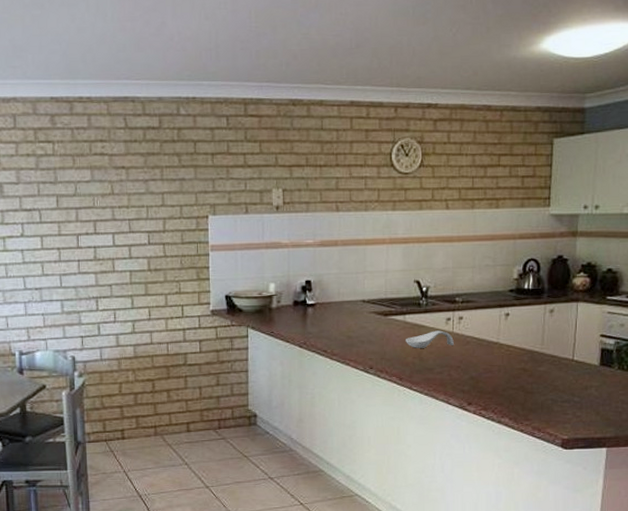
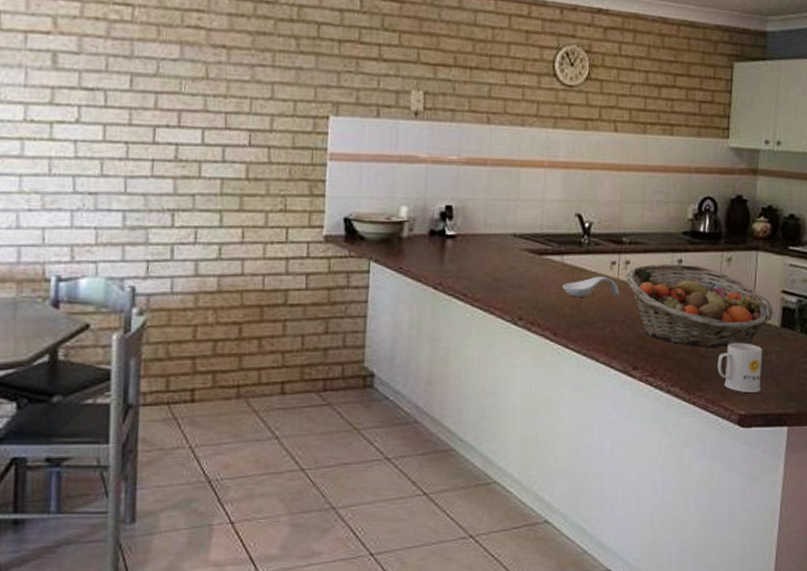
fruit basket: none [459,317,593,385] -> present [625,263,774,347]
mug: none [542,380,583,421] -> present [717,342,763,392]

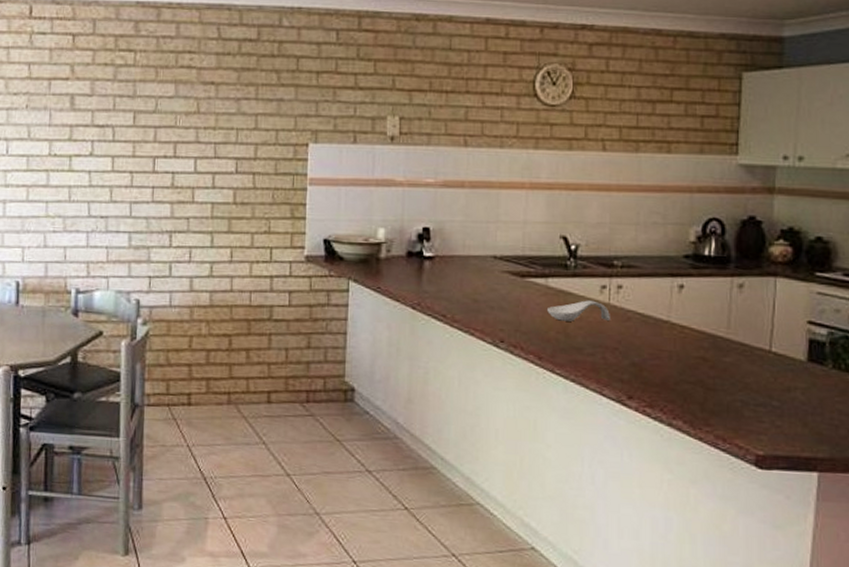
fruit basket: present [625,263,774,347] -> none [617,288,798,381]
mug: present [717,342,763,392] -> none [728,376,785,432]

